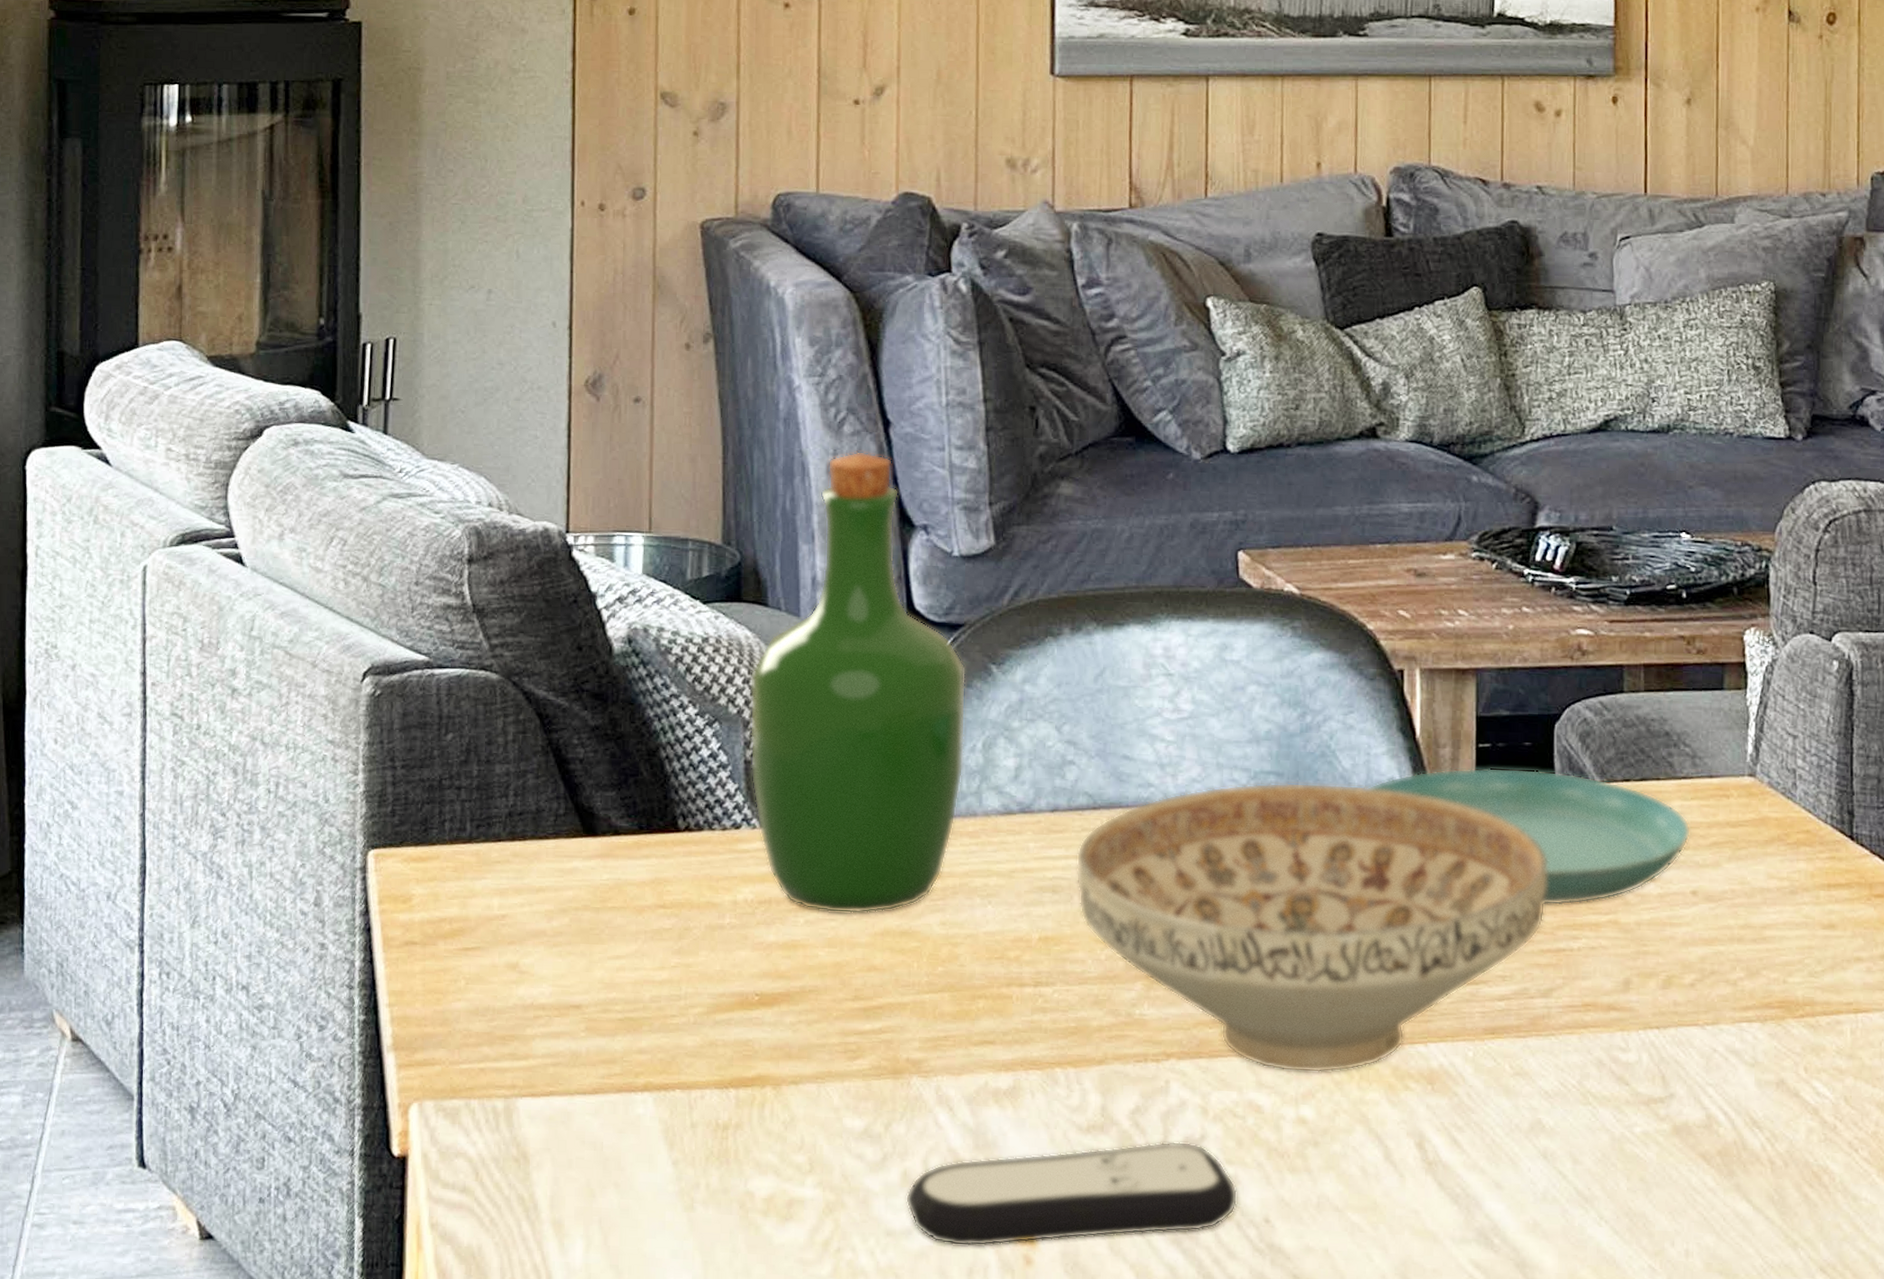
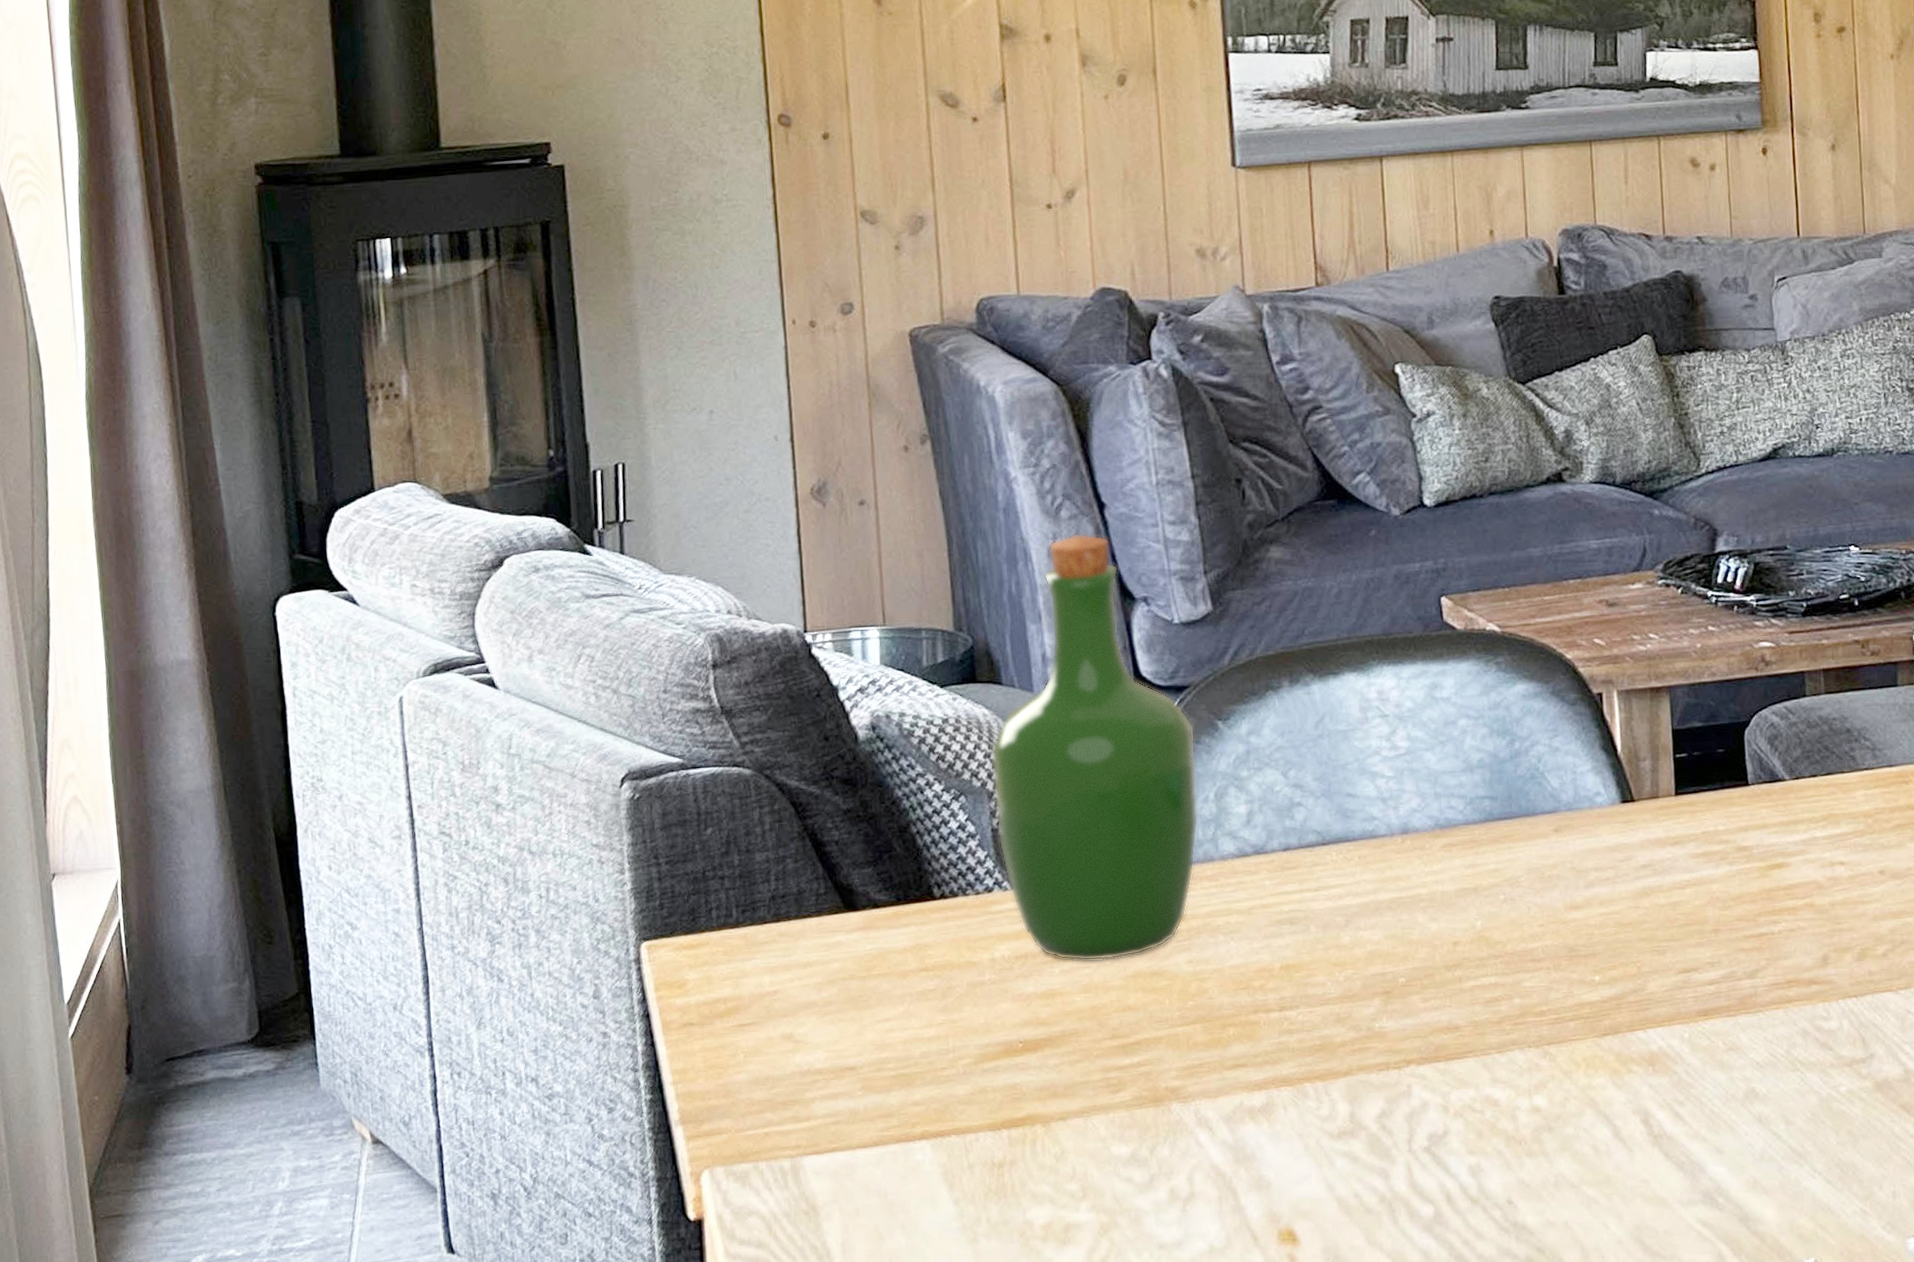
remote control: present [905,1141,1238,1247] -> none [1174,1138,1482,1252]
decorative bowl: present [1076,782,1548,1073] -> none [1310,801,1747,1067]
saucer: present [1366,767,1691,906] -> none [1574,773,1876,896]

